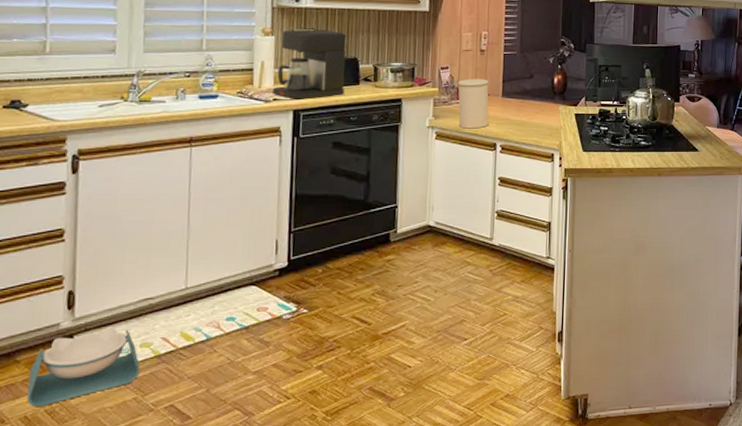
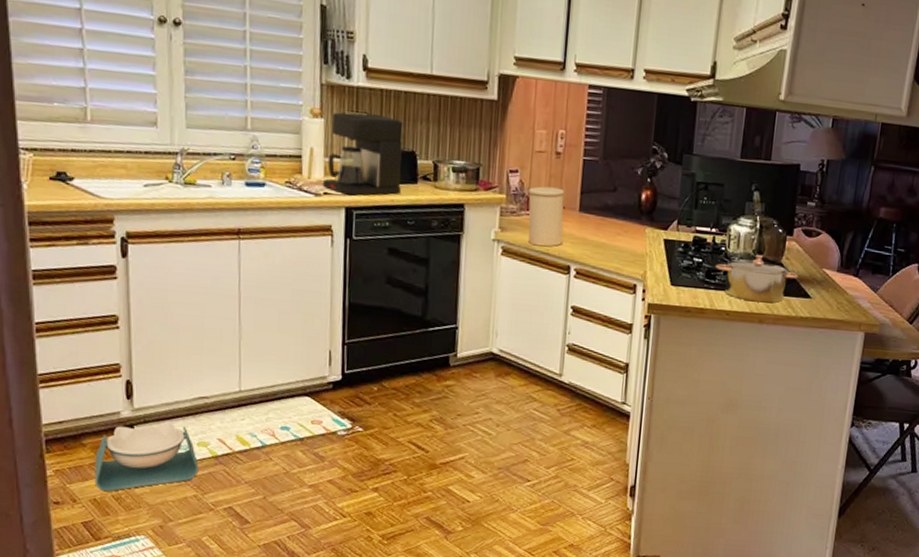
cooking pot: none [618,119,687,159] -> present [715,254,799,303]

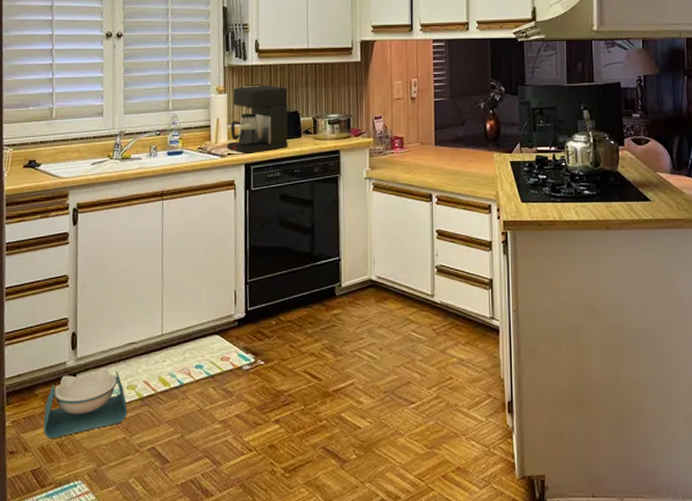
canister: present [528,186,565,247] -> none [391,127,424,179]
cooking pot: present [715,254,799,303] -> none [558,165,636,210]

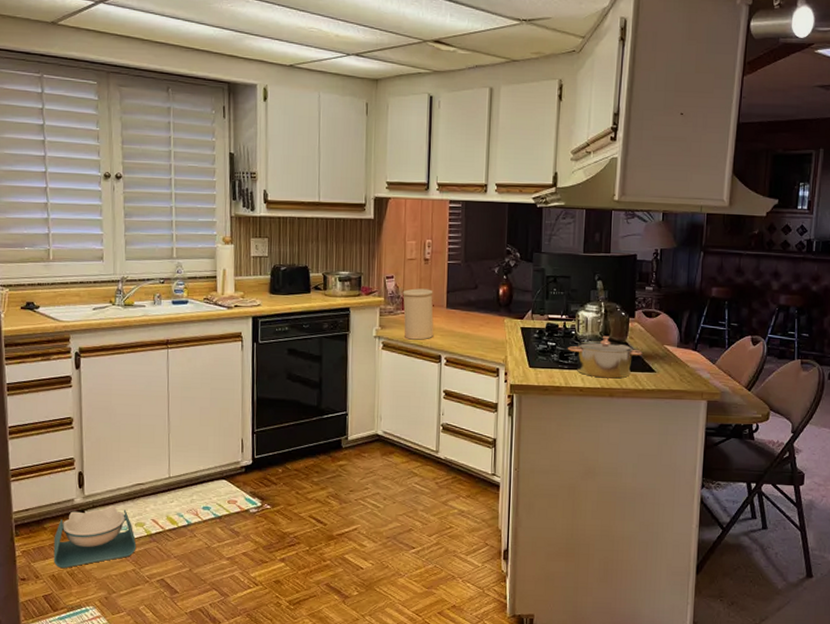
coffee maker: present [227,85,288,153] -> none [234,238,298,307]
canister: none [391,127,424,179] -> present [403,288,434,340]
cooking pot: none [558,165,636,210] -> present [567,335,643,379]

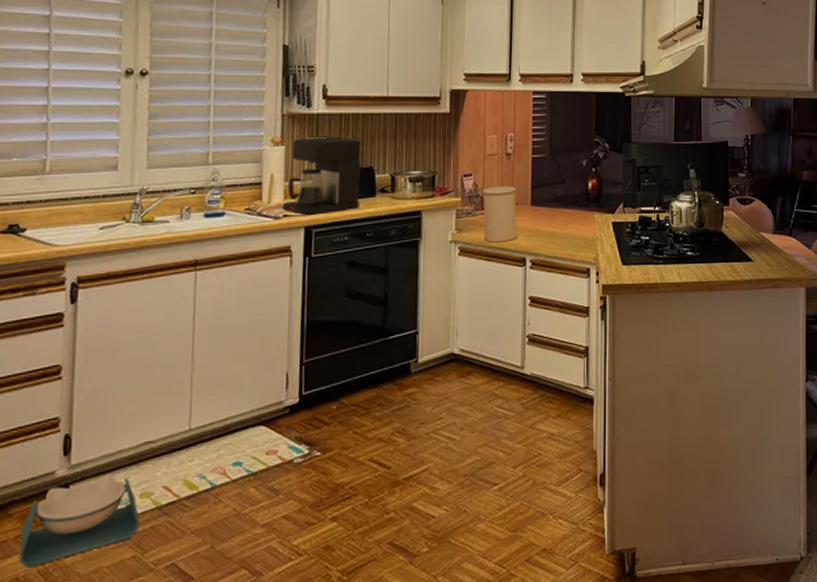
coffee maker: none [234,238,298,307] -> present [283,137,362,215]
cooking pot: present [567,335,643,379] -> none [661,226,739,271]

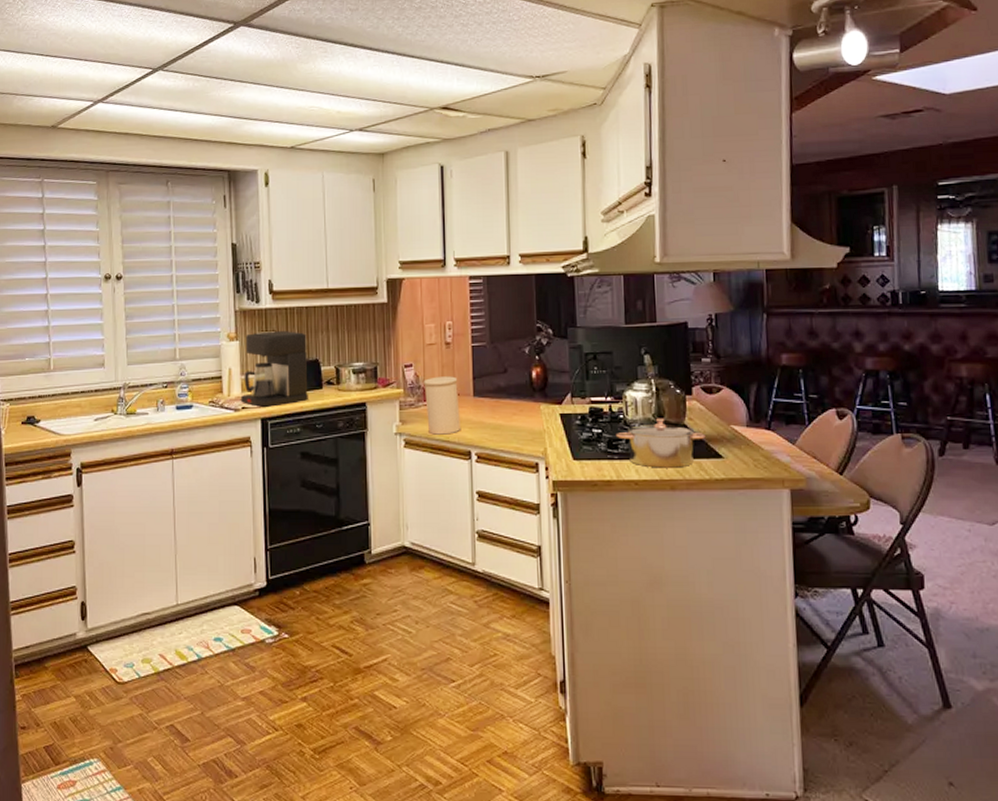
pet bowl: present [18,474,140,568] -> none [55,639,143,715]
cooking pot: none [661,226,739,271] -> present [615,418,706,468]

